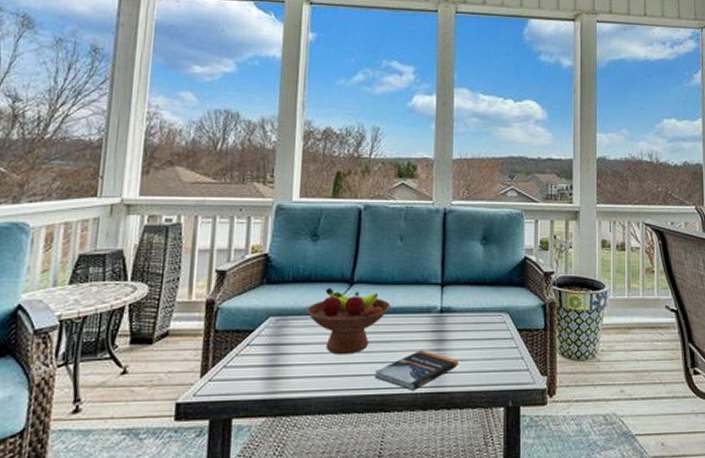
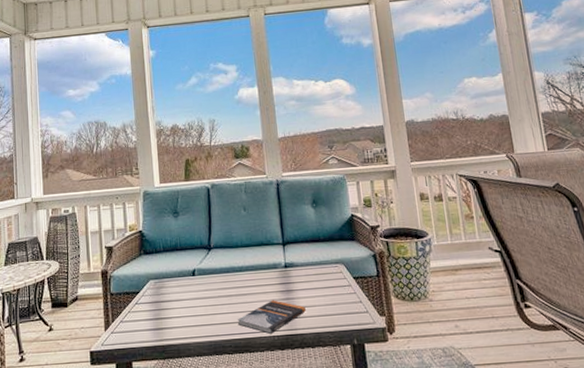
fruit bowl: present [306,287,390,355] -> none [177,253,243,308]

